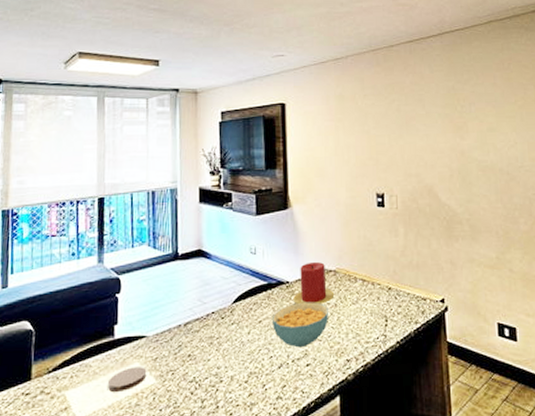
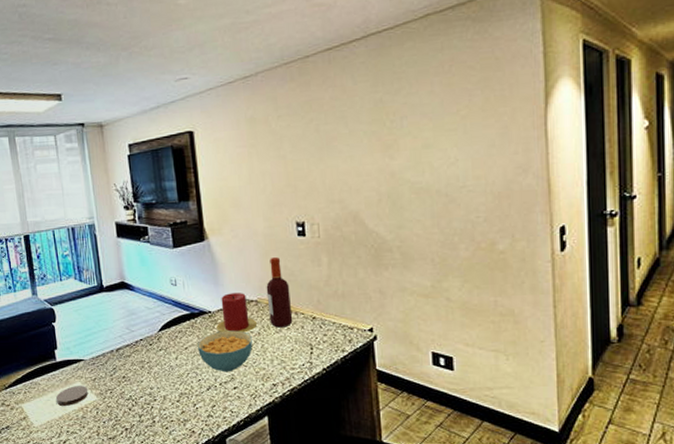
bottle: none [345,227,370,299] -> present [266,257,293,328]

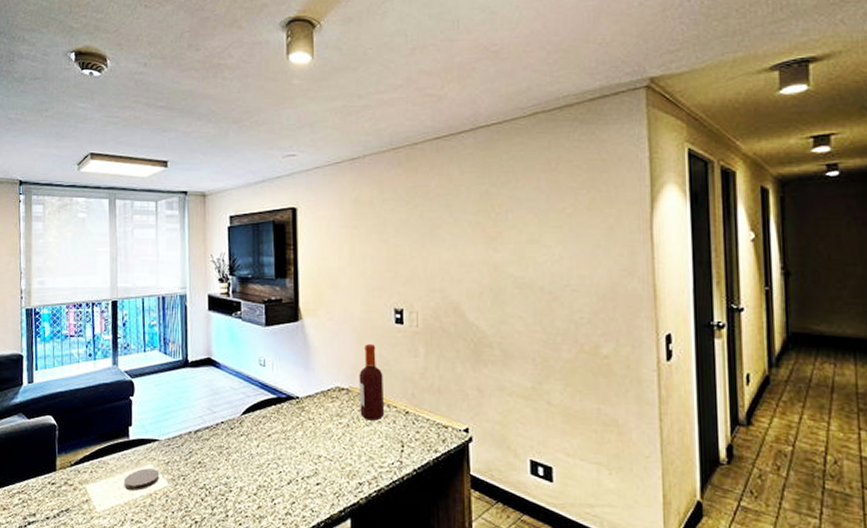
cereal bowl: present [197,330,253,372] -> none [281,419,340,466]
candle: present [216,293,258,333] -> none [303,379,347,423]

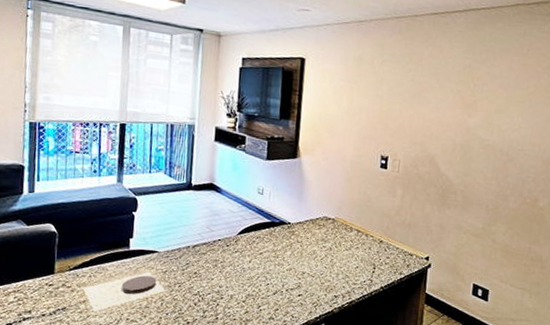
bottle: present [359,344,385,421] -> none [342,183,365,247]

